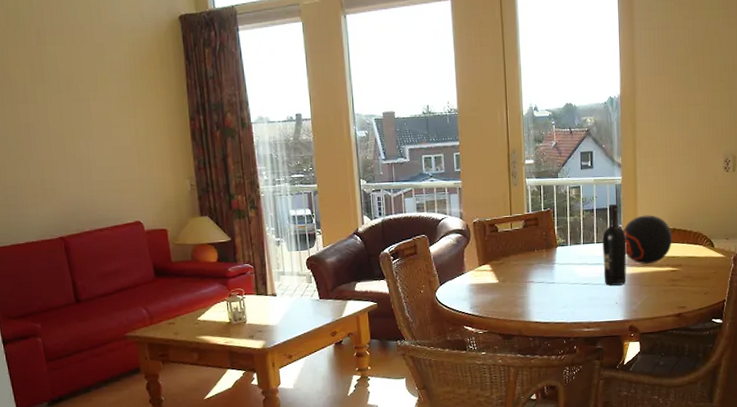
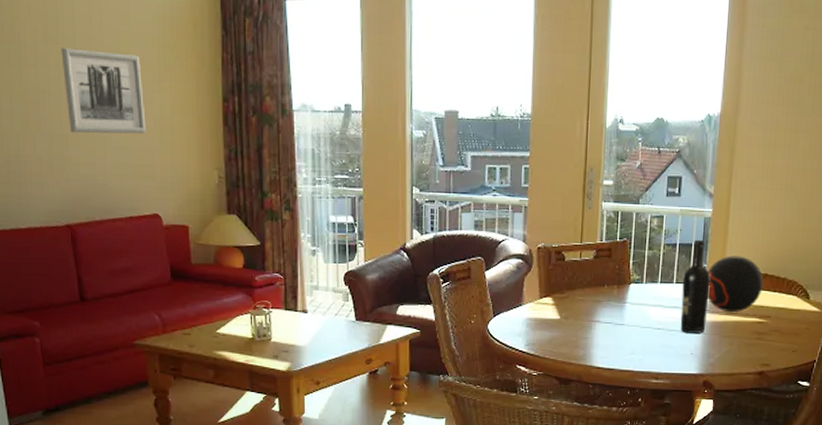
wall art: none [47,86,125,158] -> present [61,48,146,134]

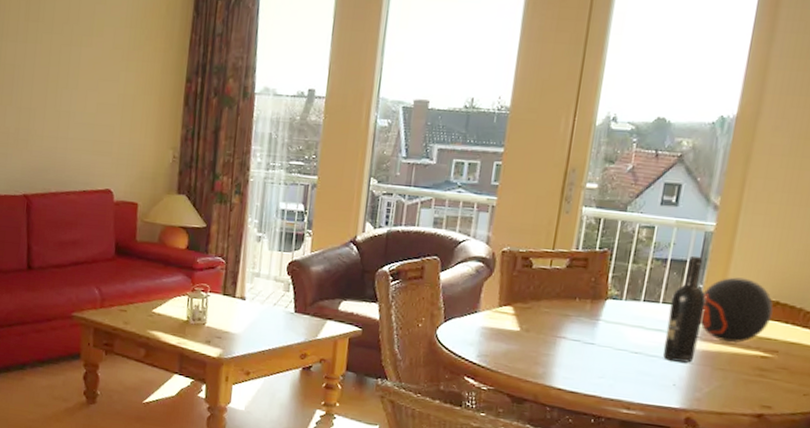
wall art: present [61,48,146,134] -> none [38,25,112,111]

